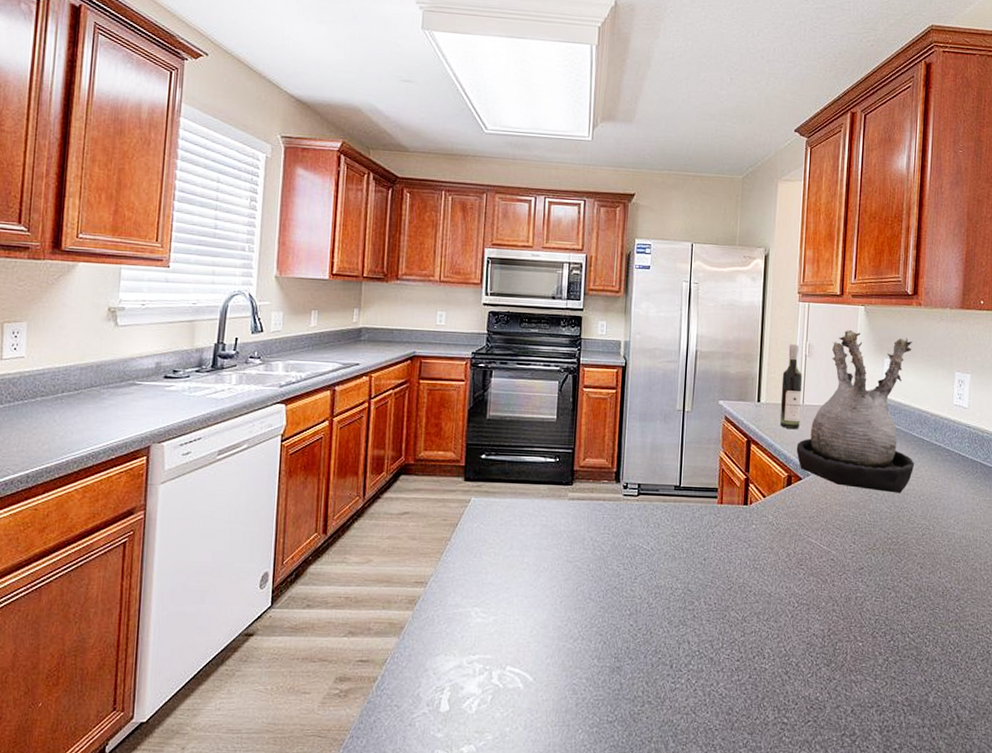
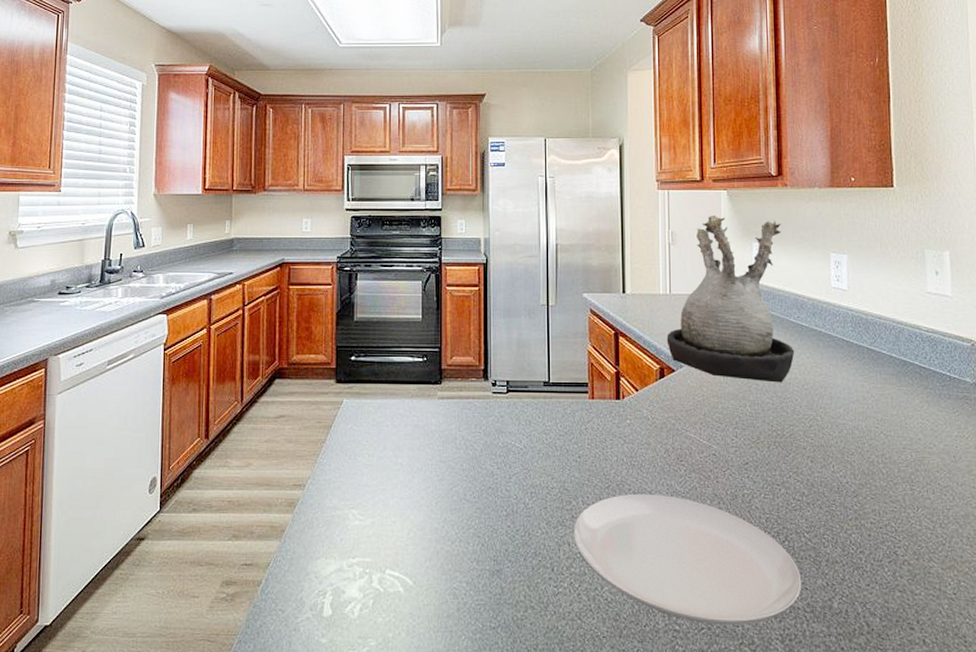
plate: none [694,595,903,718] -> present [574,493,802,626]
bottle: present [779,344,803,429] -> none [646,233,669,319]

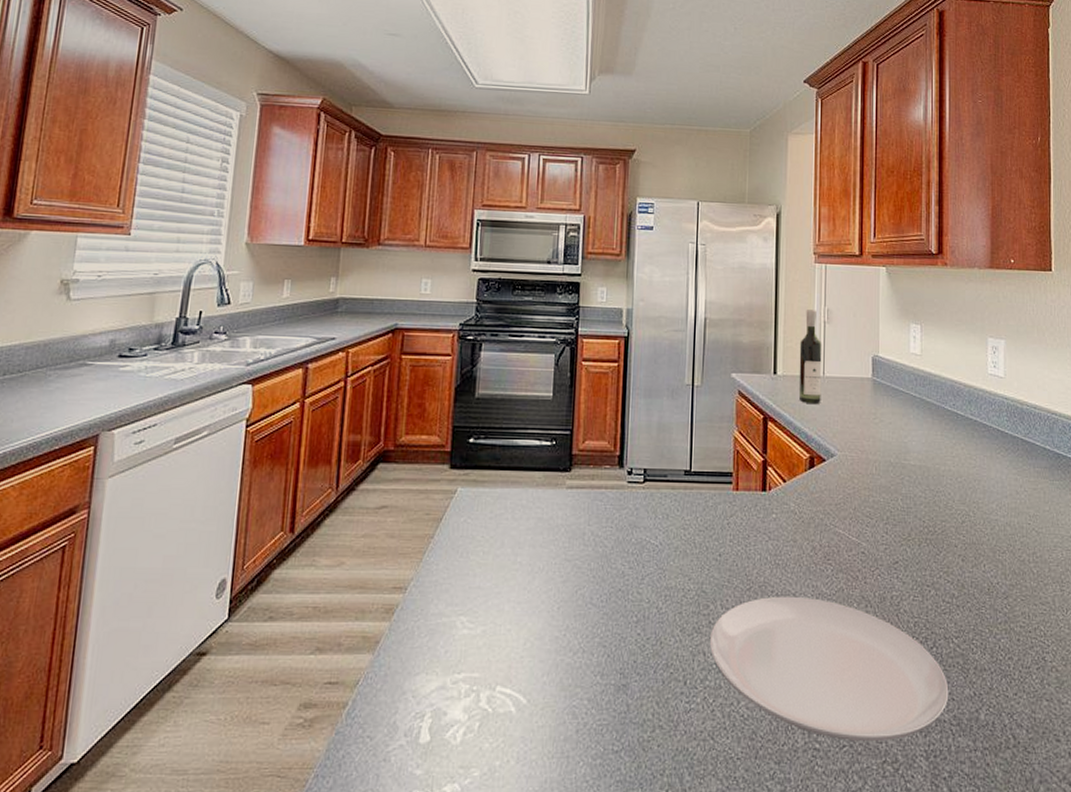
bottle: none [646,233,669,319] -> present [798,310,822,403]
plant: present [666,216,795,383] -> none [818,293,950,475]

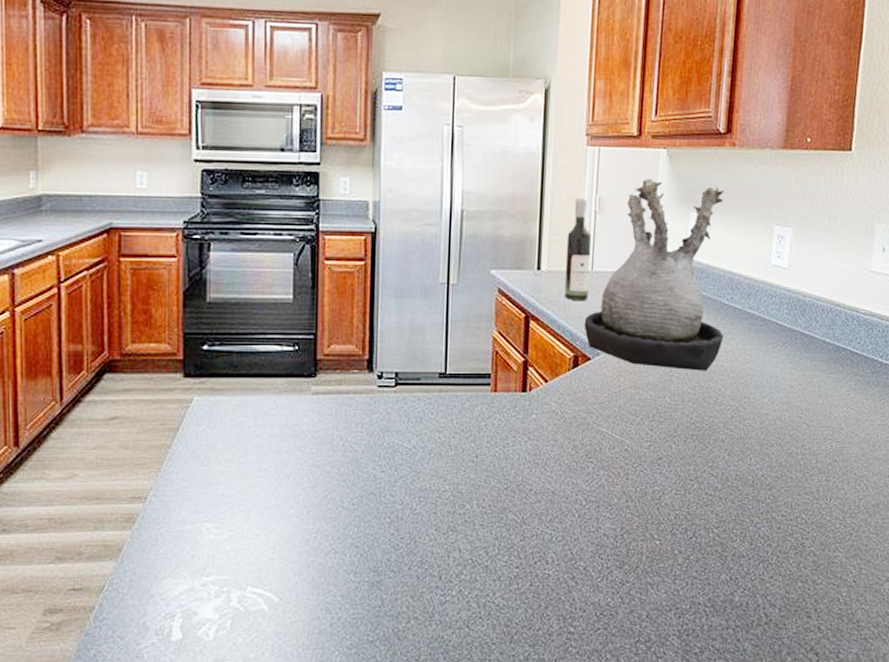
plate: present [710,596,949,742] -> none [466,493,706,625]
plant: none [818,293,950,475] -> present [584,179,724,371]

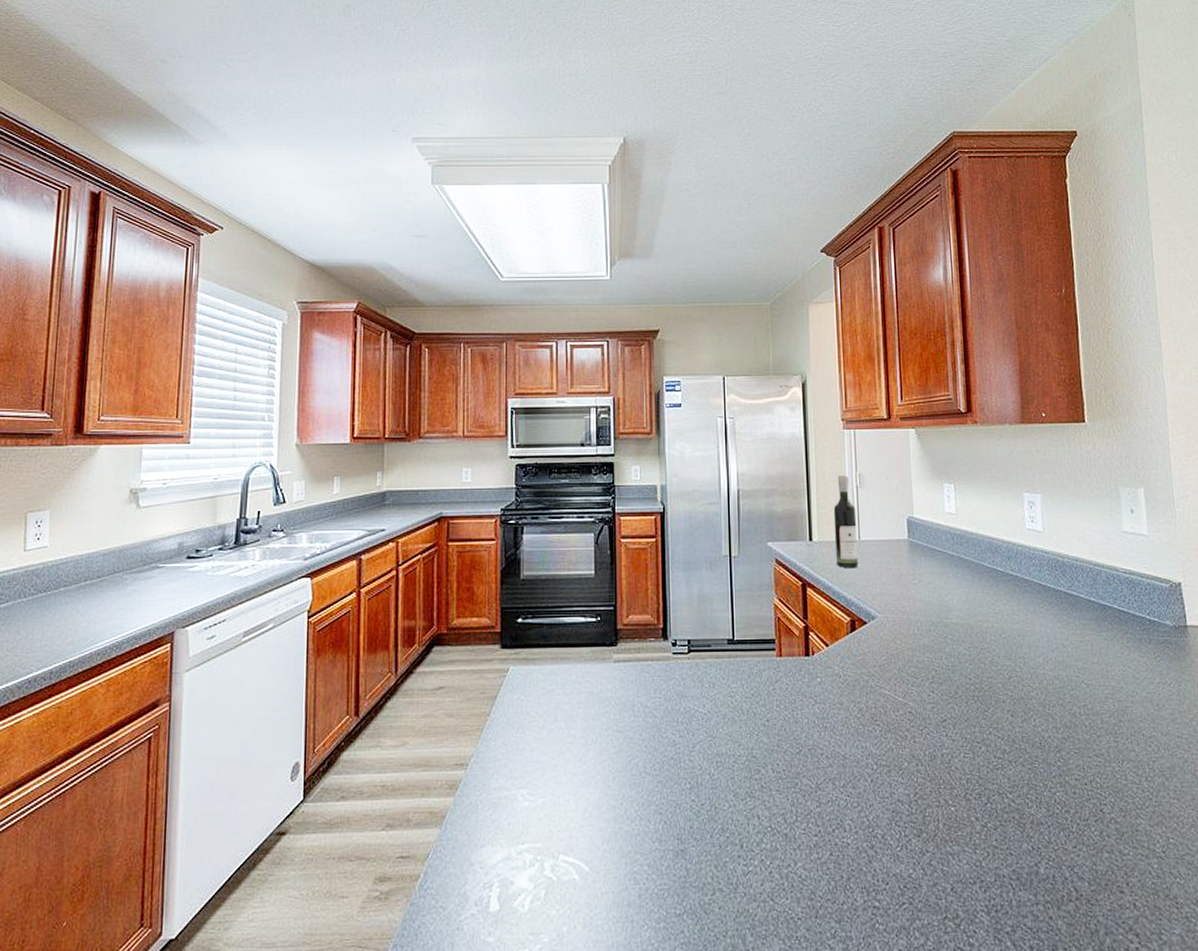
plant: present [584,179,724,371] -> none [857,456,991,633]

